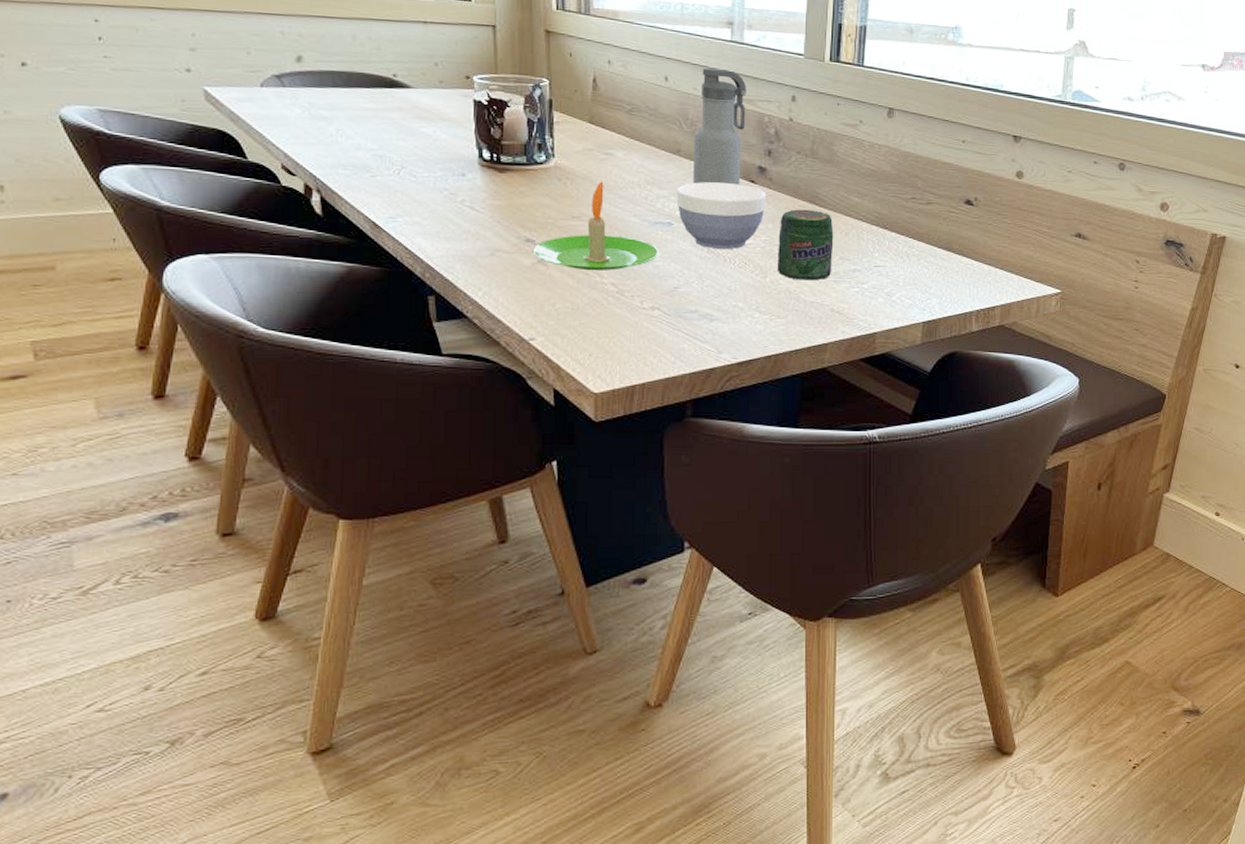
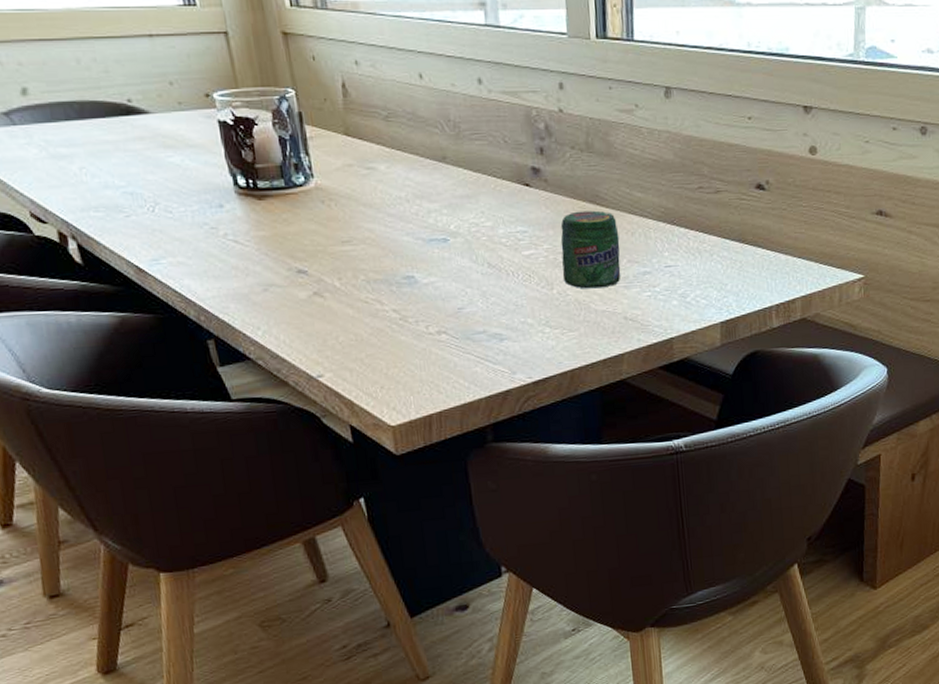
candle: present [532,181,660,270] -> none [306,199,439,298]
bowl: present [676,181,767,250] -> none [447,188,544,264]
water bottle: present [693,68,746,185] -> none [458,58,514,194]

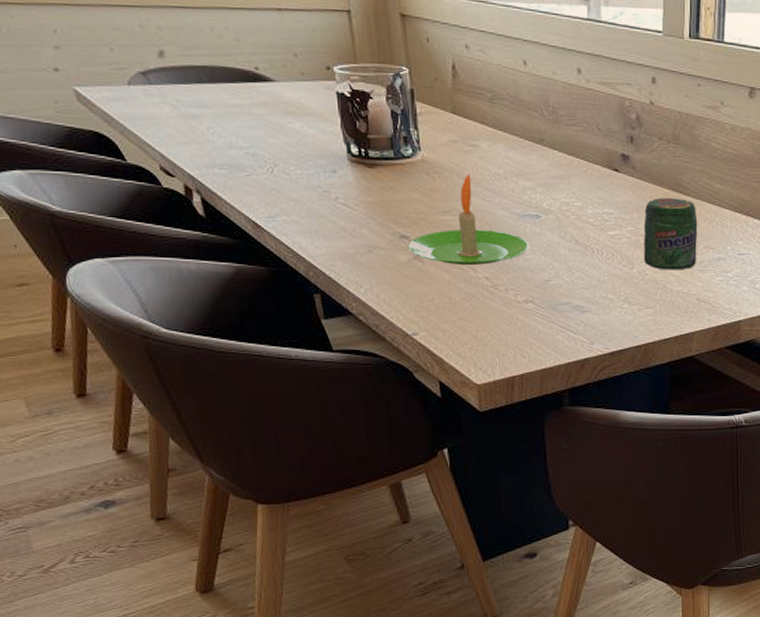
candle: none [306,199,439,298] -> present [407,174,530,265]

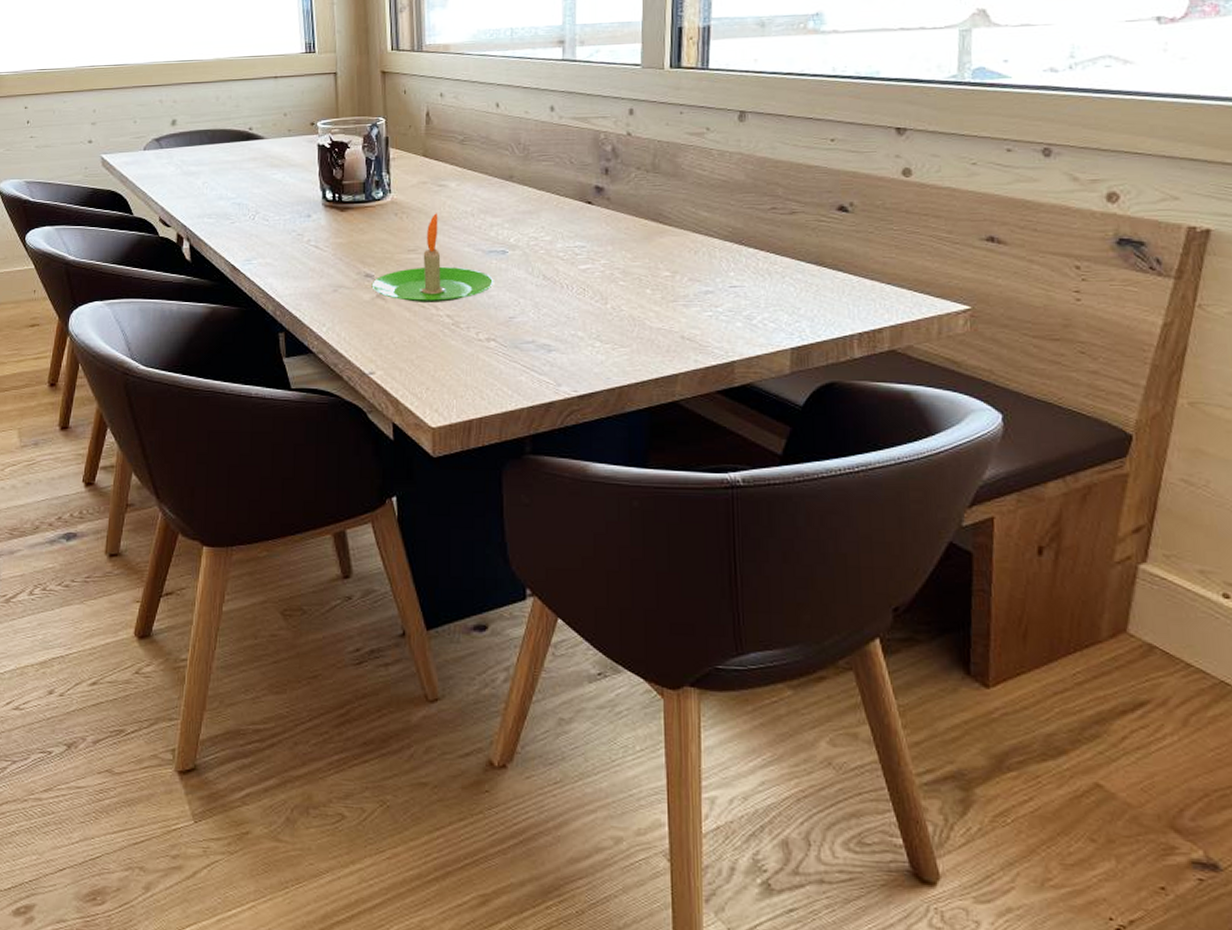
jar: present [643,197,698,270] -> none [619,228,681,305]

